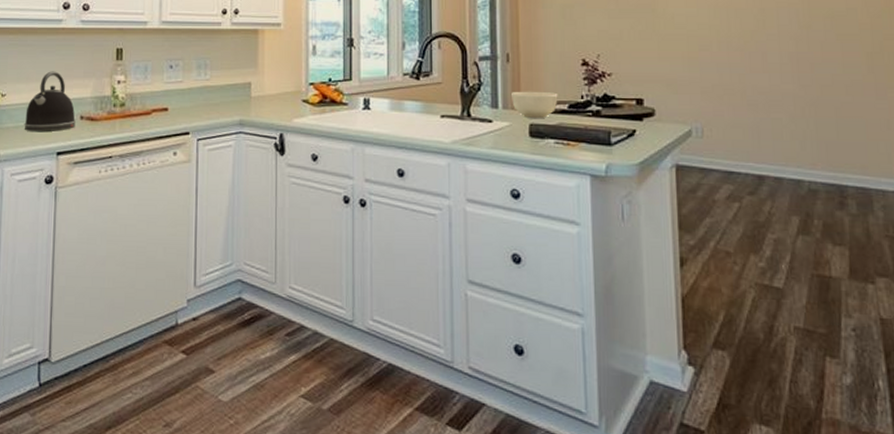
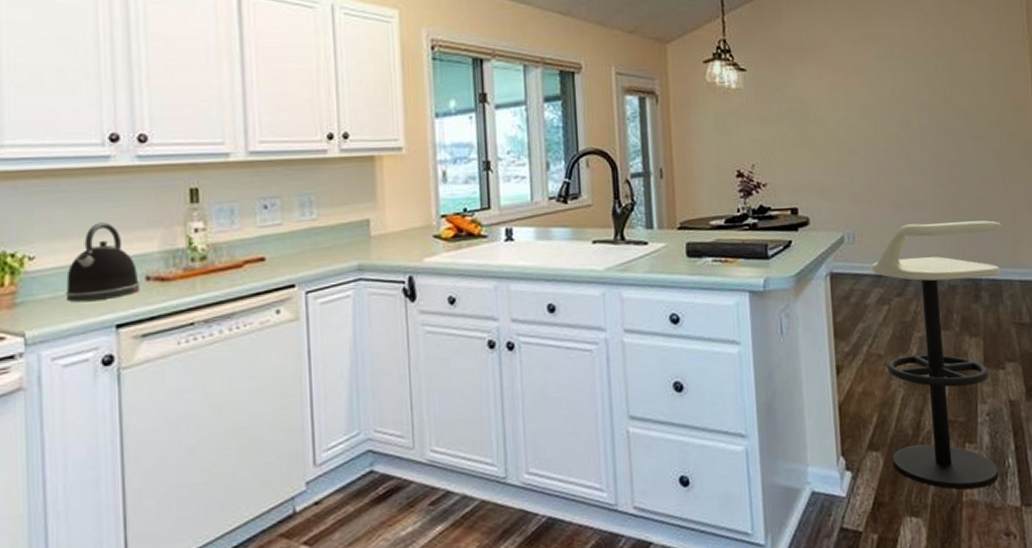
bowl: present [510,91,558,119] -> none [665,207,715,237]
bar stool: none [721,123,874,408] -> present [871,220,1002,490]

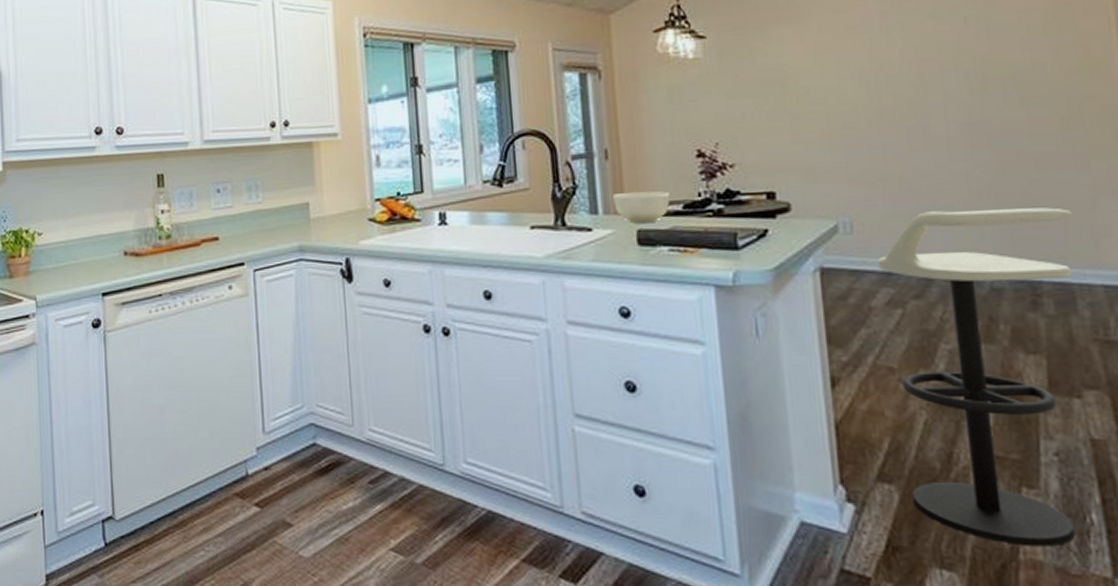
kettle: present [65,222,141,302] -> none [64,204,120,273]
bowl: none [665,207,715,237] -> present [612,191,670,224]

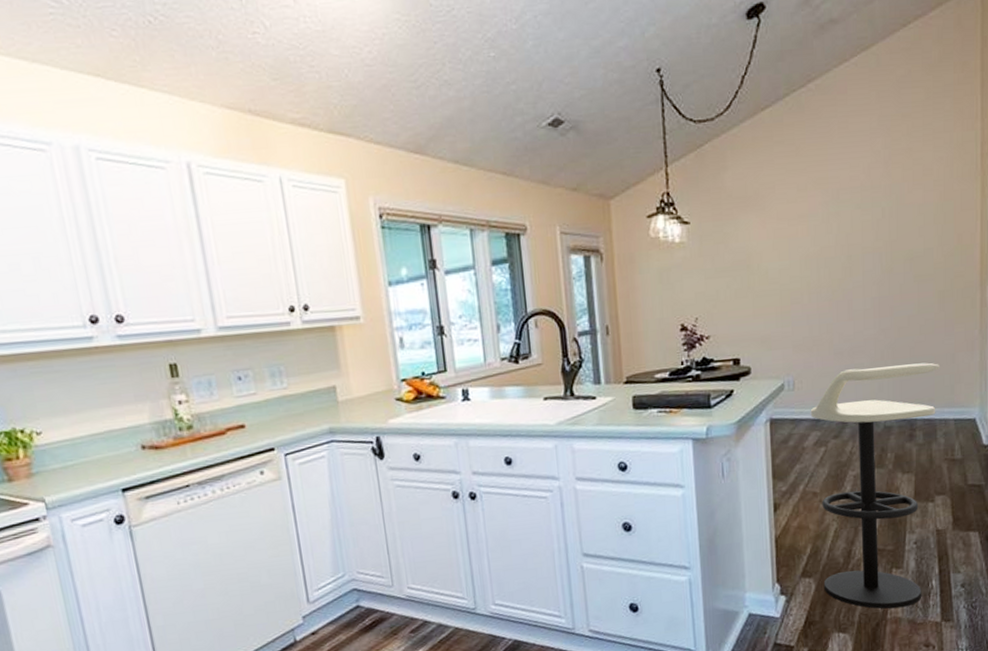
bowl: present [612,191,670,224] -> none [612,361,659,390]

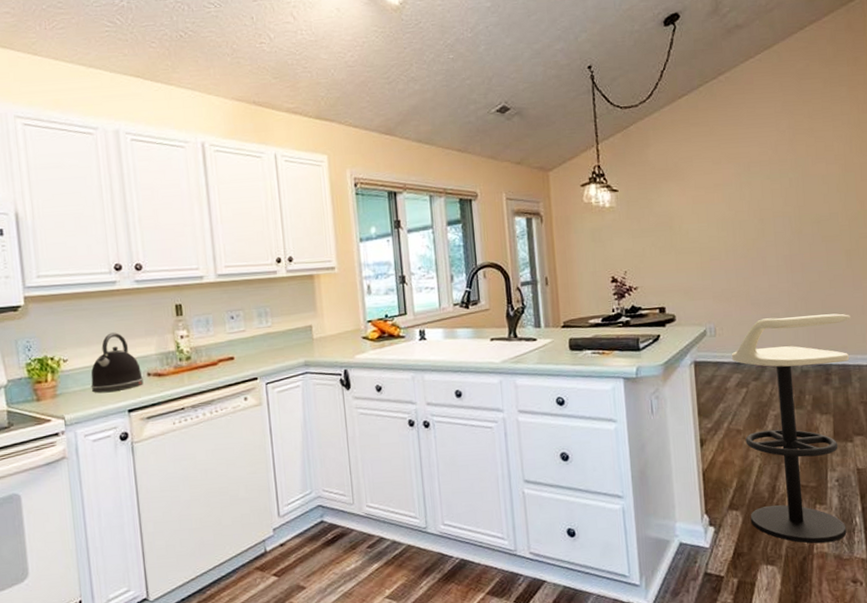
kettle: none [72,398,138,470] -> present [90,332,144,393]

